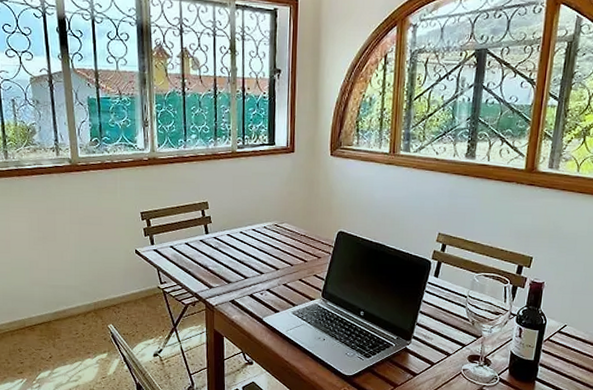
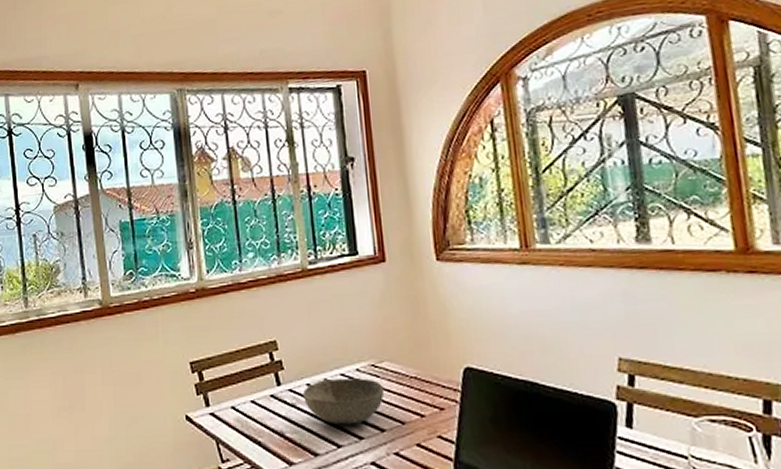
bowl: none [224,232,282,264] -> present [303,378,385,425]

